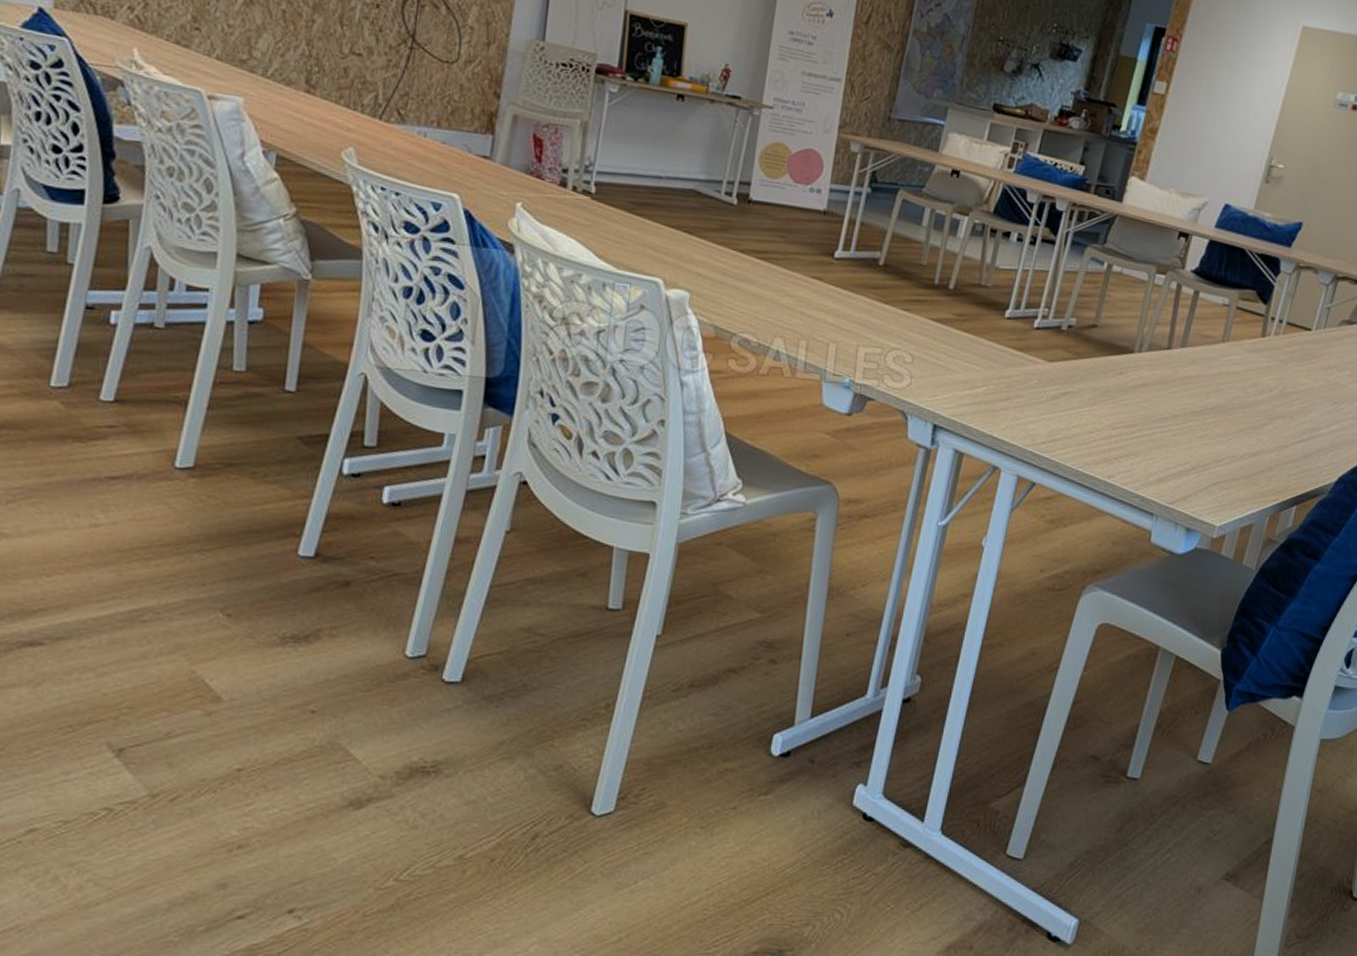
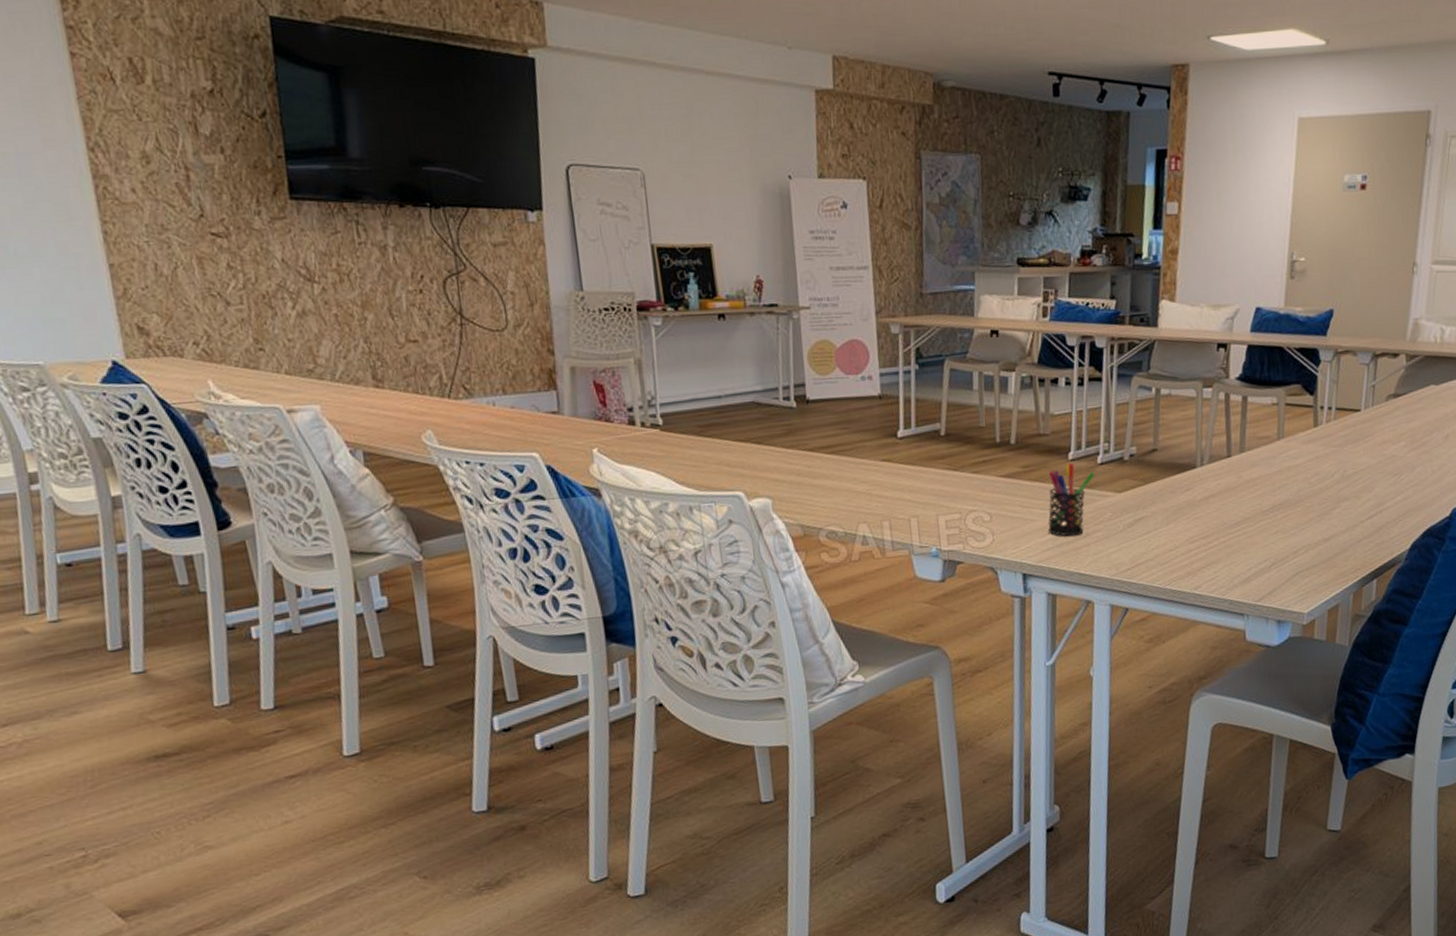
pen holder: none [969,321,1029,397] -> present [1048,463,1095,536]

